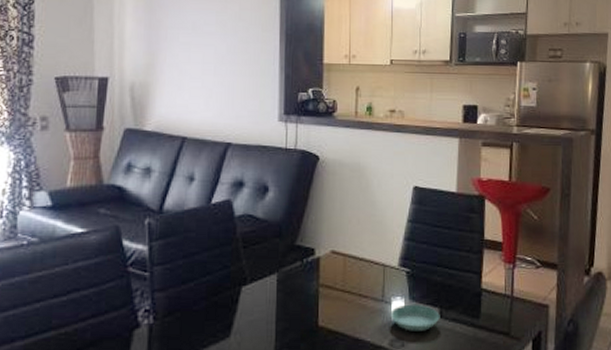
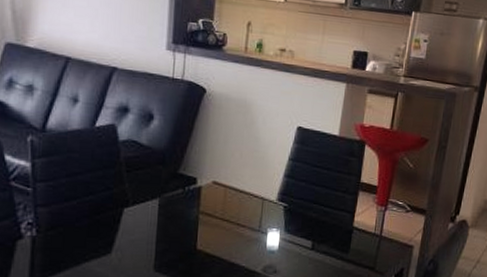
saucer: present [390,304,440,331] -> none [265,235,312,261]

